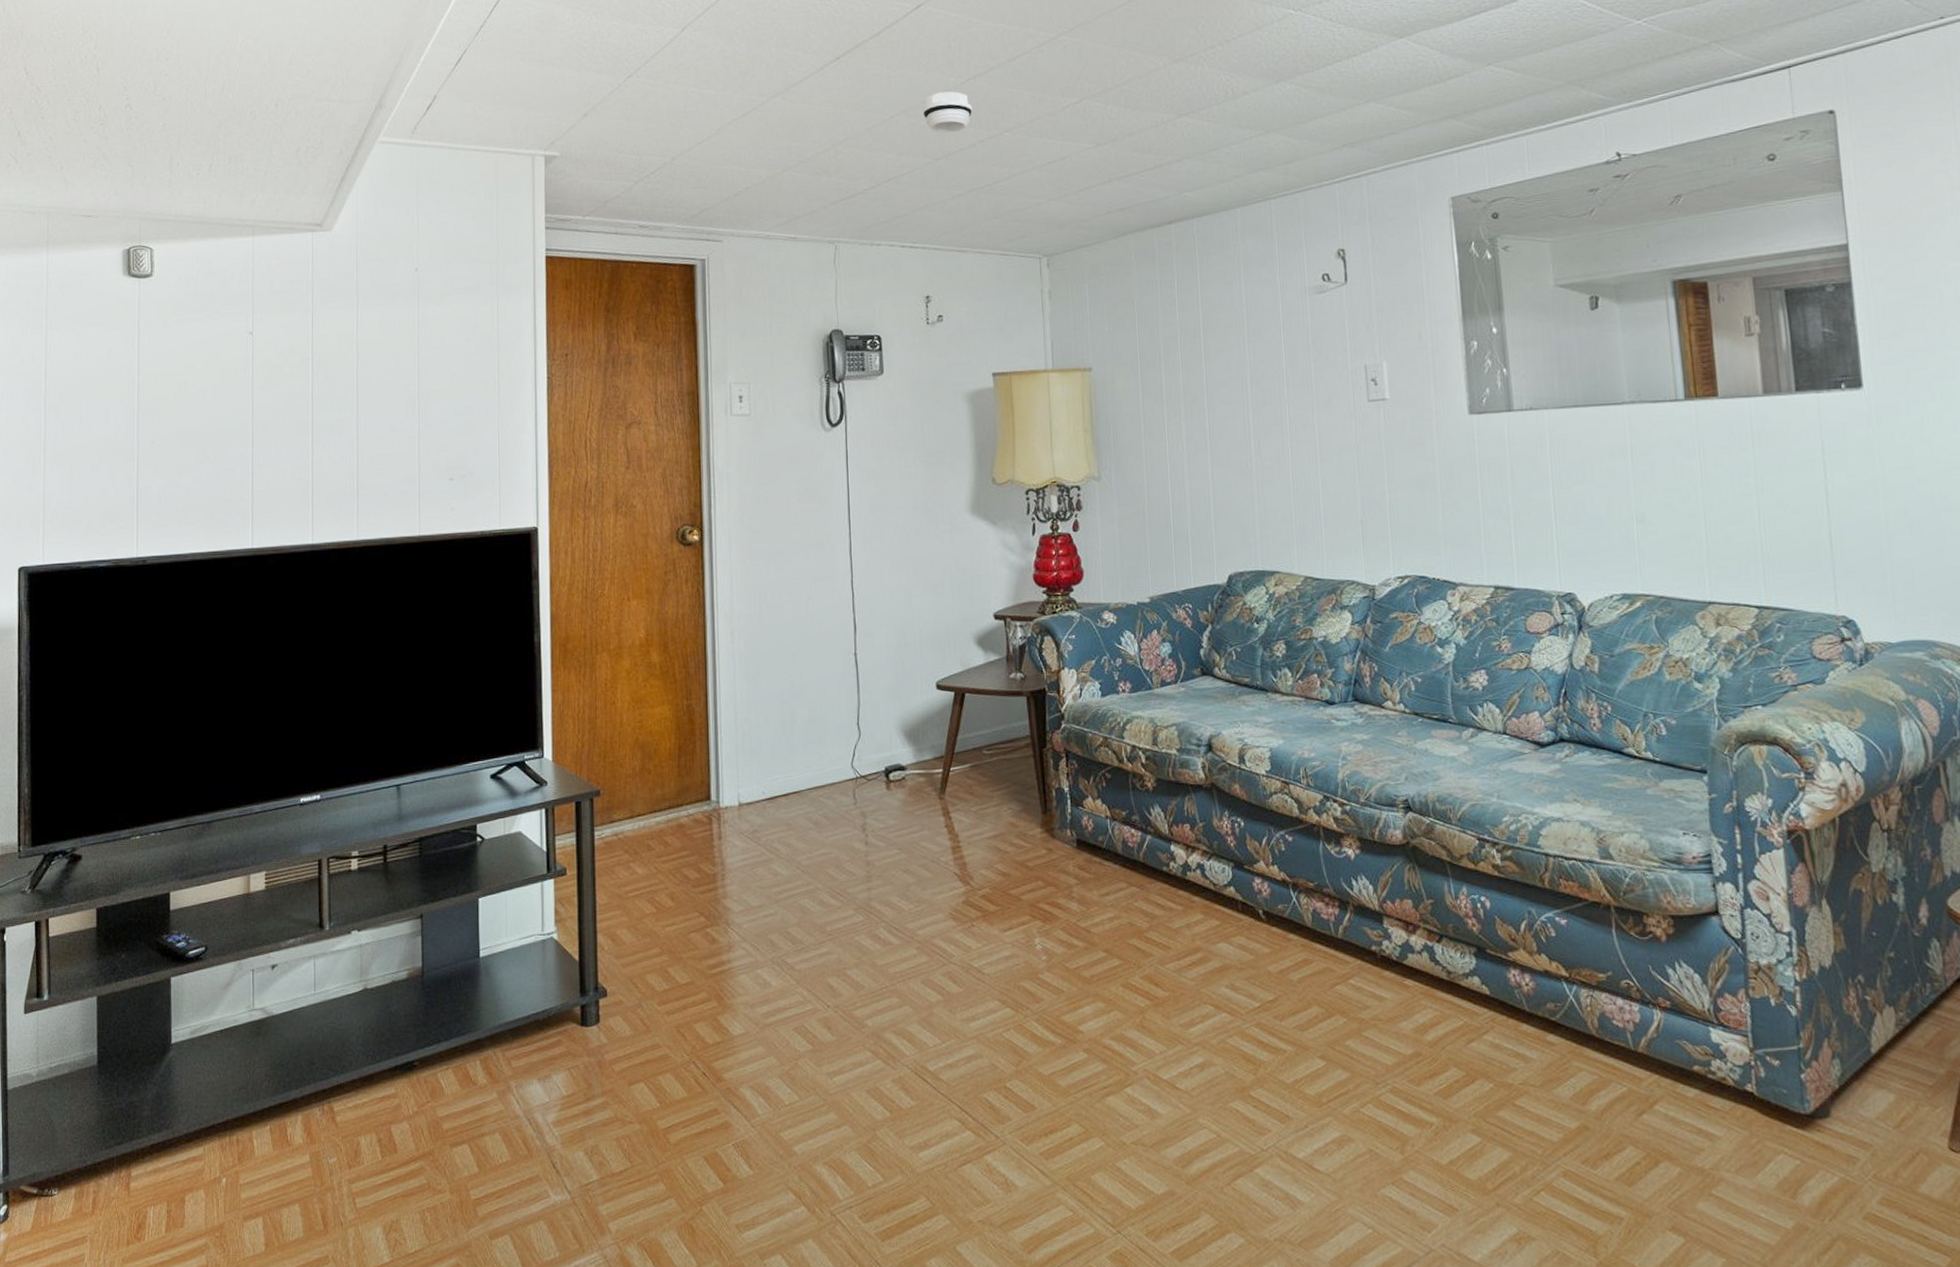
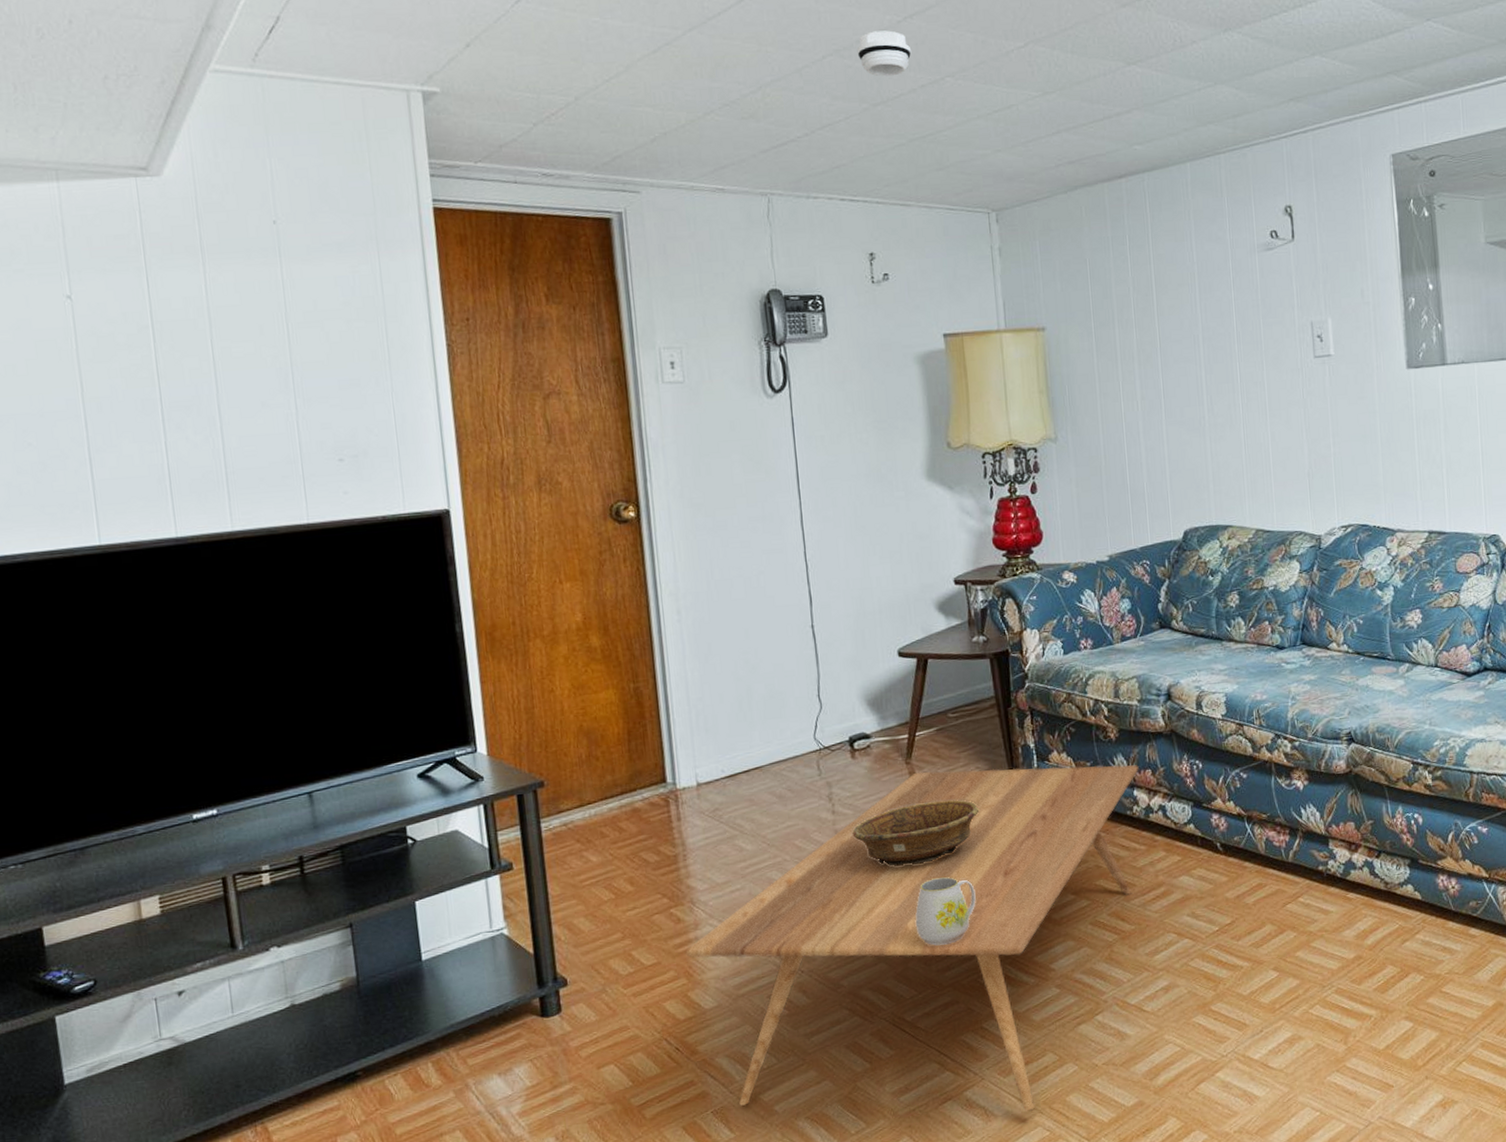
coffee table: none [718,808,1177,1186] -> present [686,764,1139,1111]
decorative bowl: none [884,839,1012,905] -> present [852,799,981,866]
mug: none [941,920,1004,994] -> present [914,876,976,947]

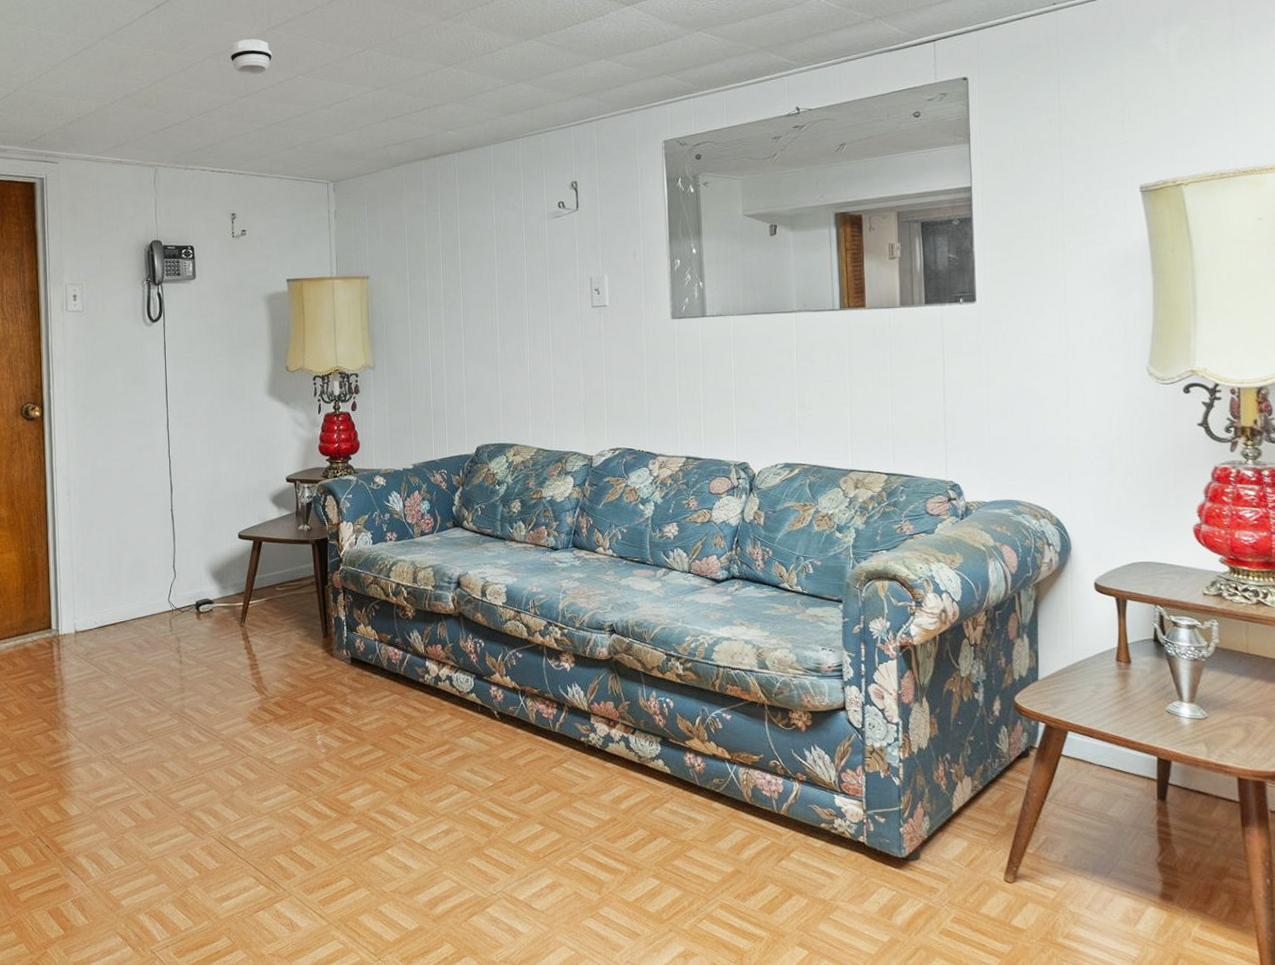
coffee table: present [686,764,1139,1111] -> none [58,634,431,926]
decorative bowl: present [852,799,981,866] -> none [194,658,299,710]
mug: present [914,876,976,947] -> none [241,722,292,780]

